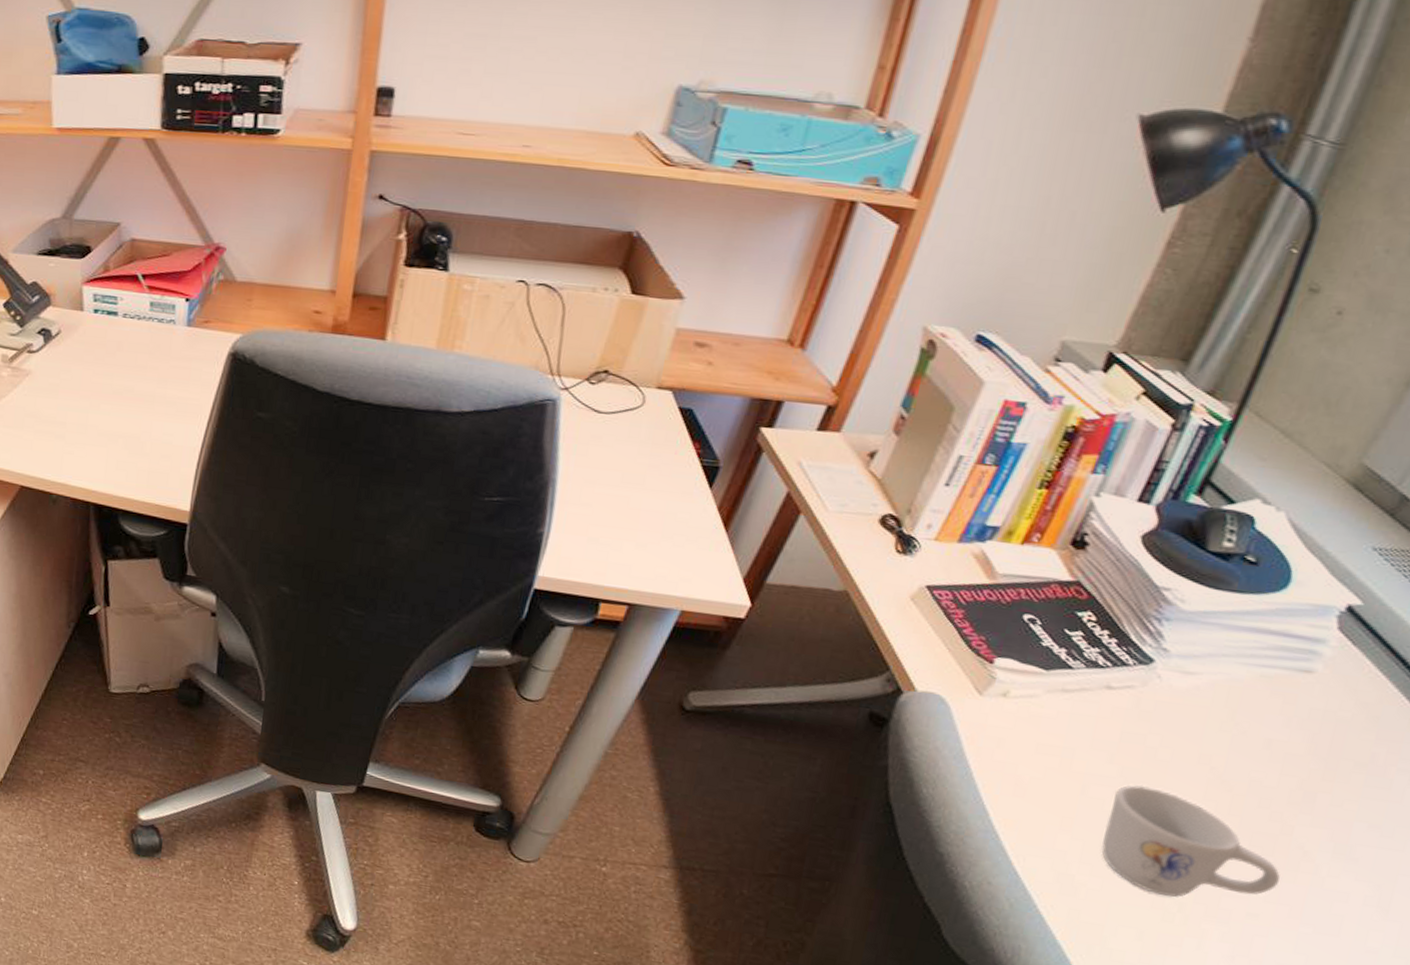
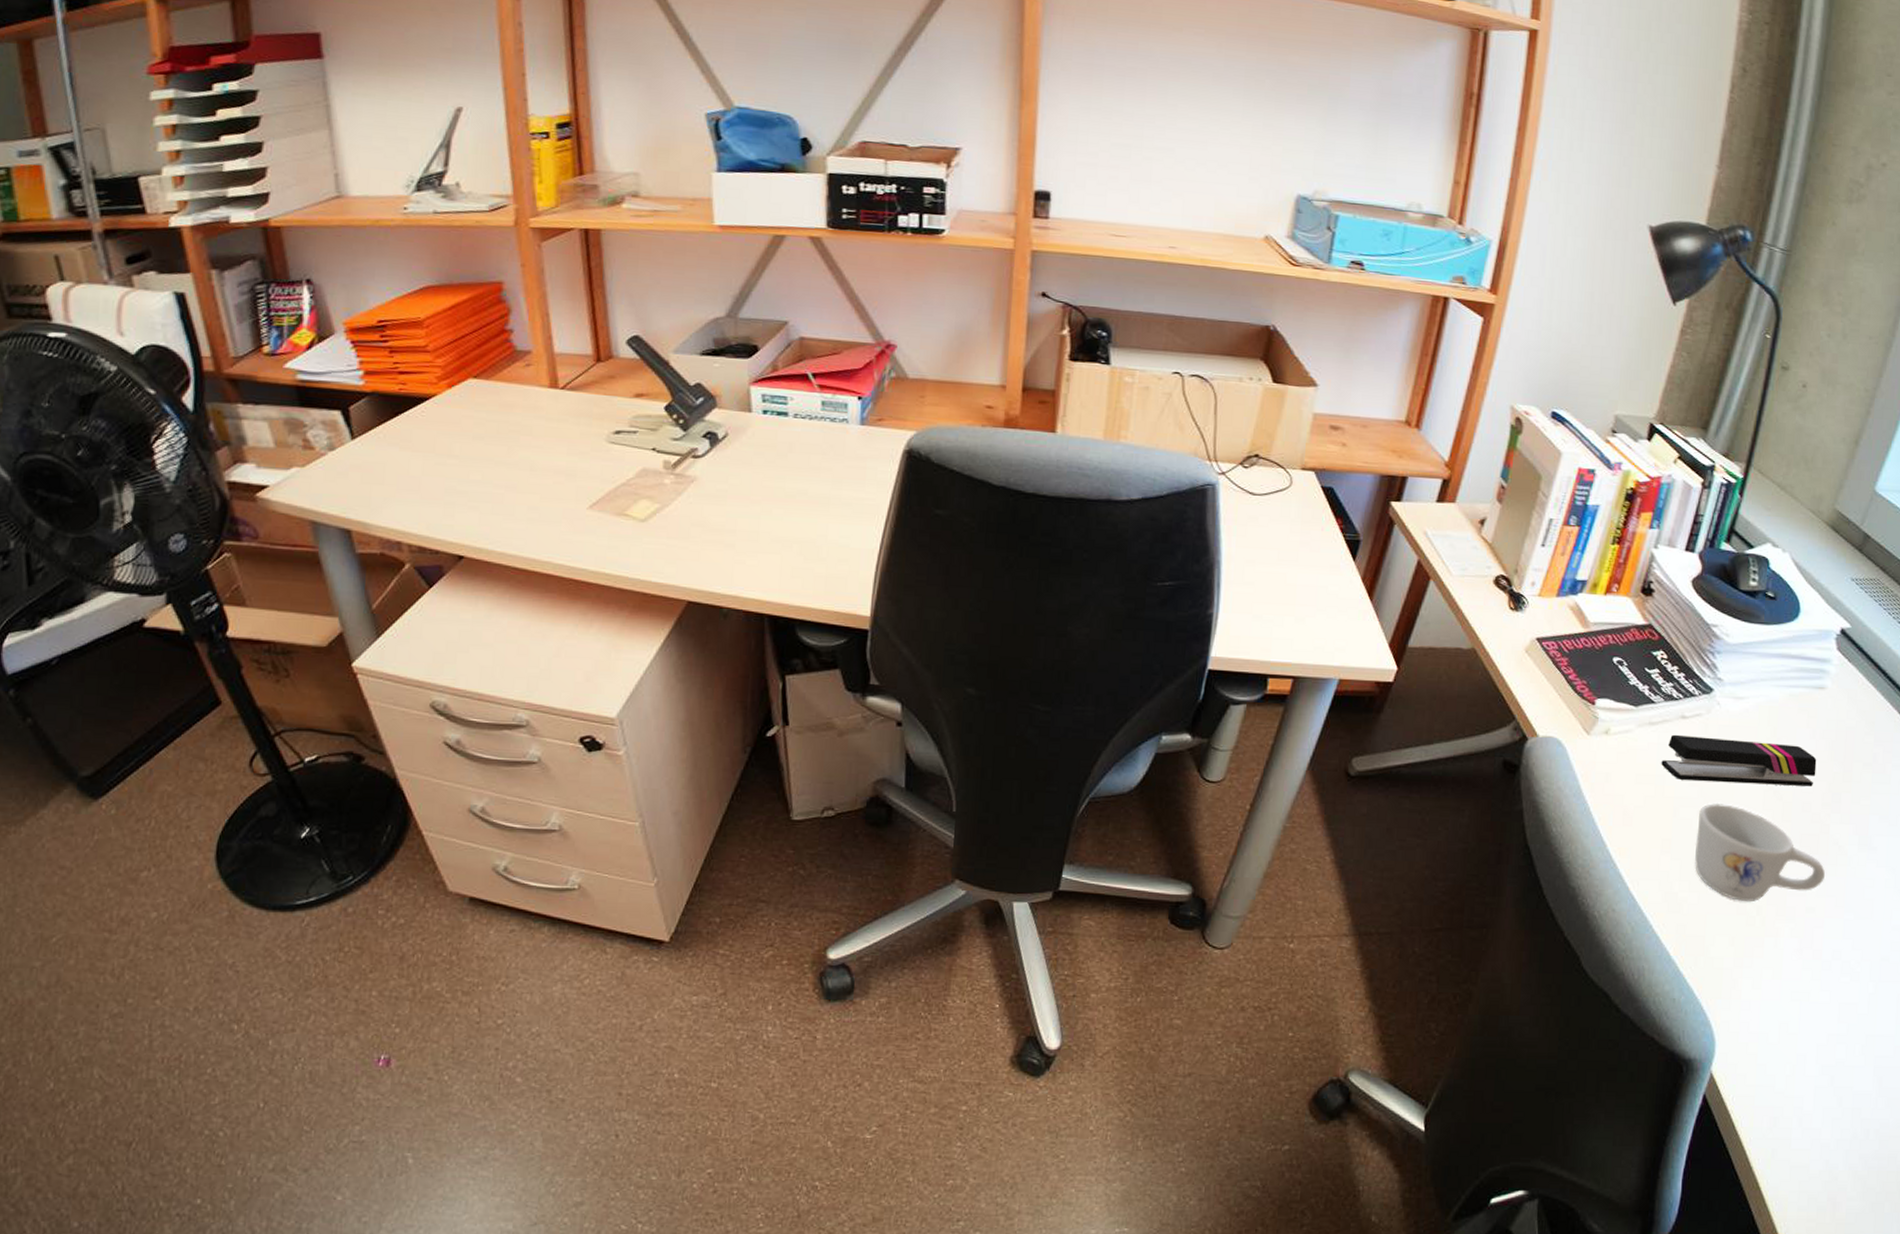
stapler: none [1072,705,1288,781] -> present [1661,734,1817,786]

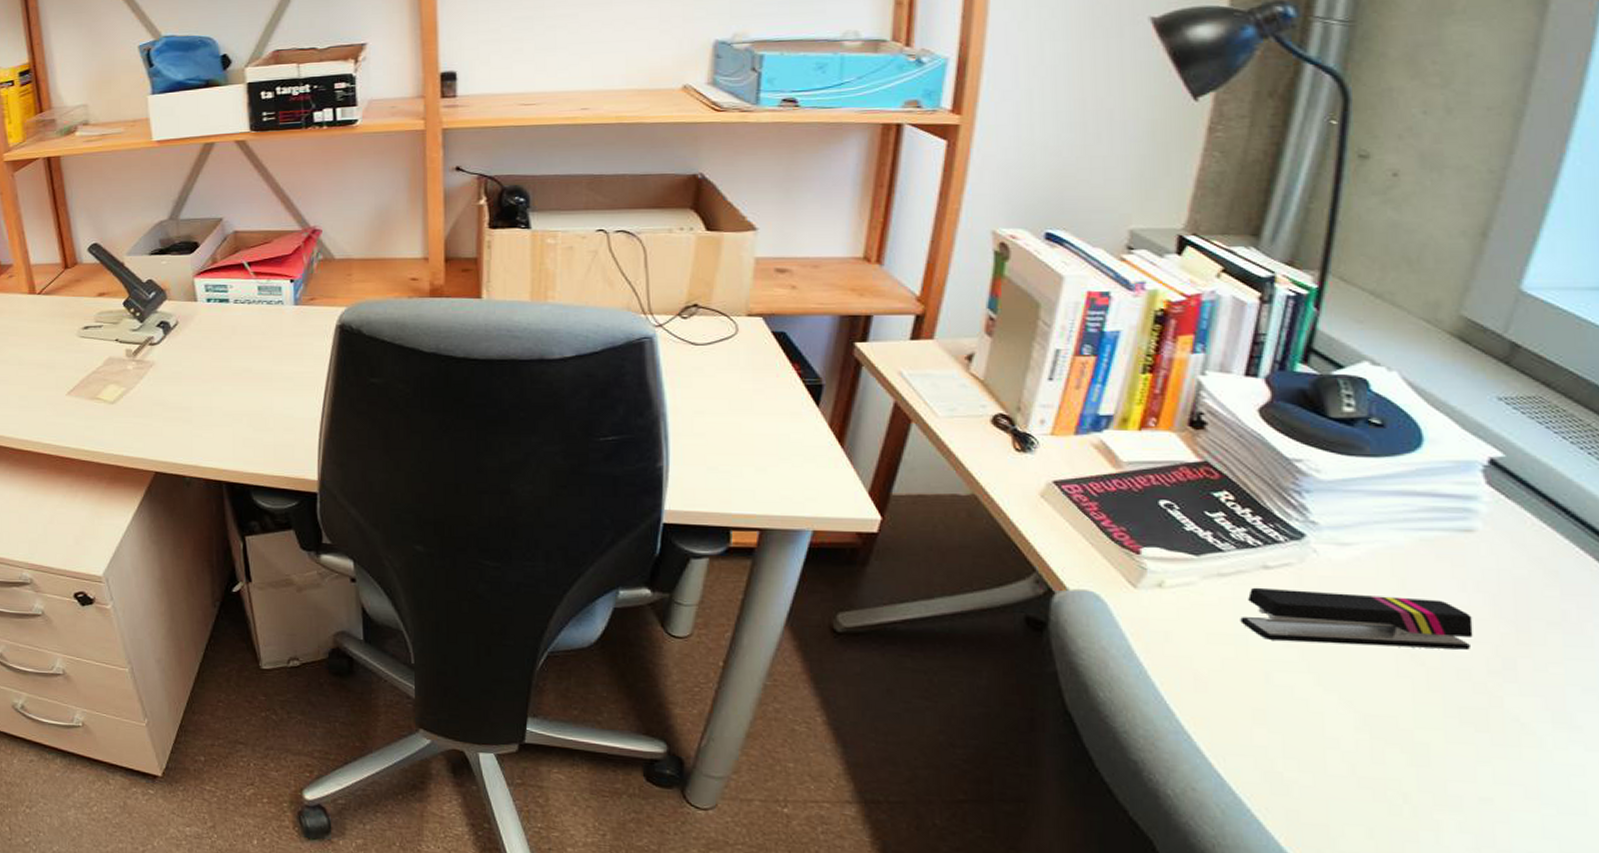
mug: present [1695,802,1826,903] -> none [1301,667,1505,788]

